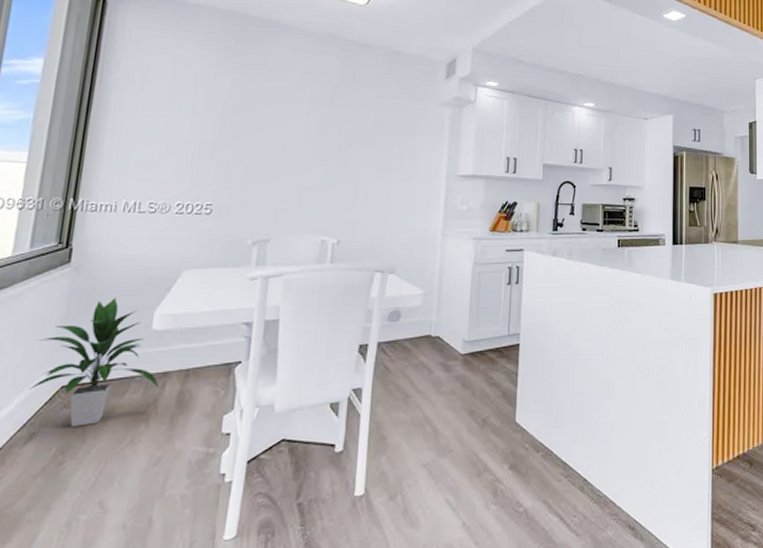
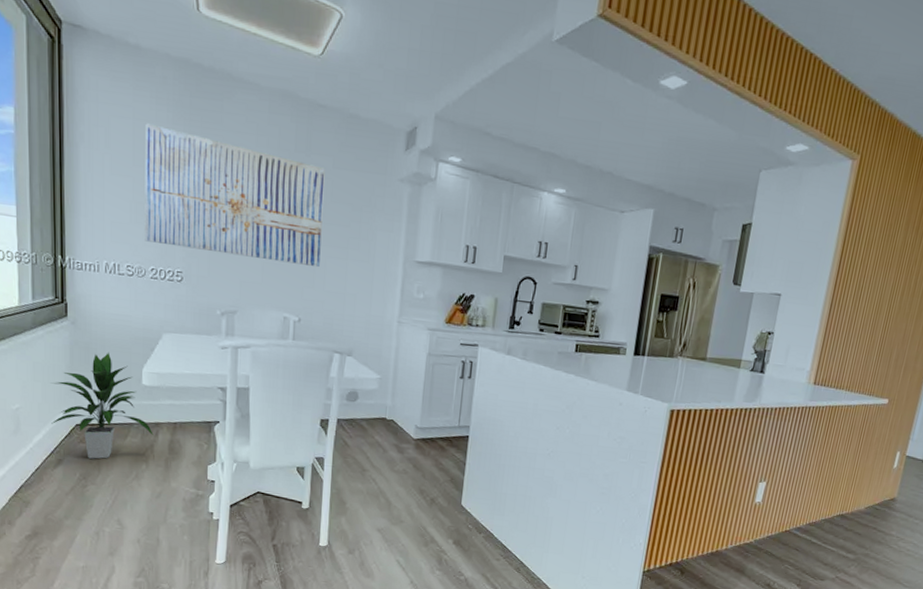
wall art: none [173,67,369,189] -> present [144,123,325,268]

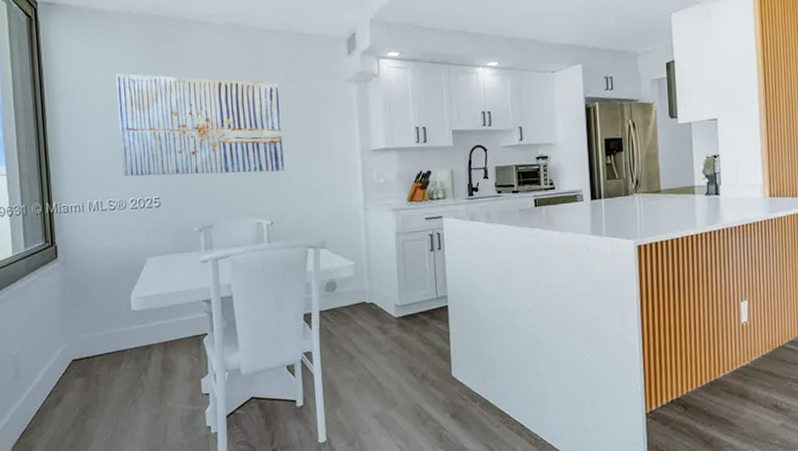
indoor plant: present [50,352,153,459] -> none [46,284,146,392]

